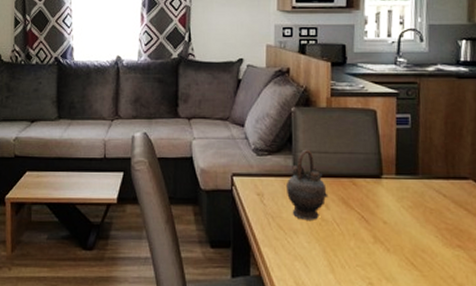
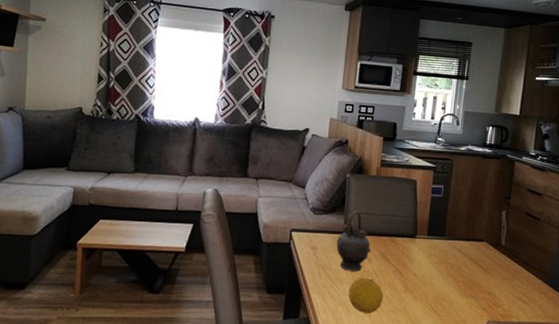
fruit: none [305,226,348,269] -> present [348,277,383,313]

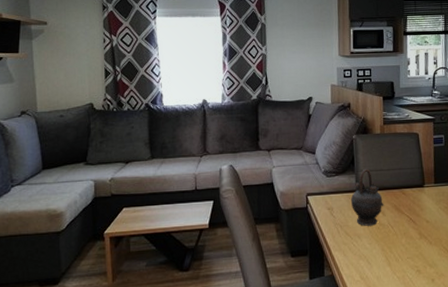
fruit: present [348,277,383,313] -> none [367,229,401,264]

